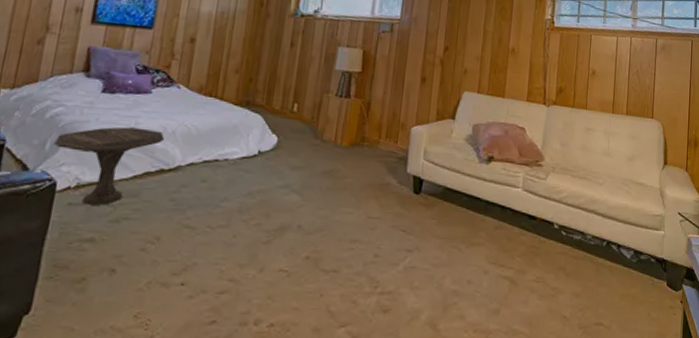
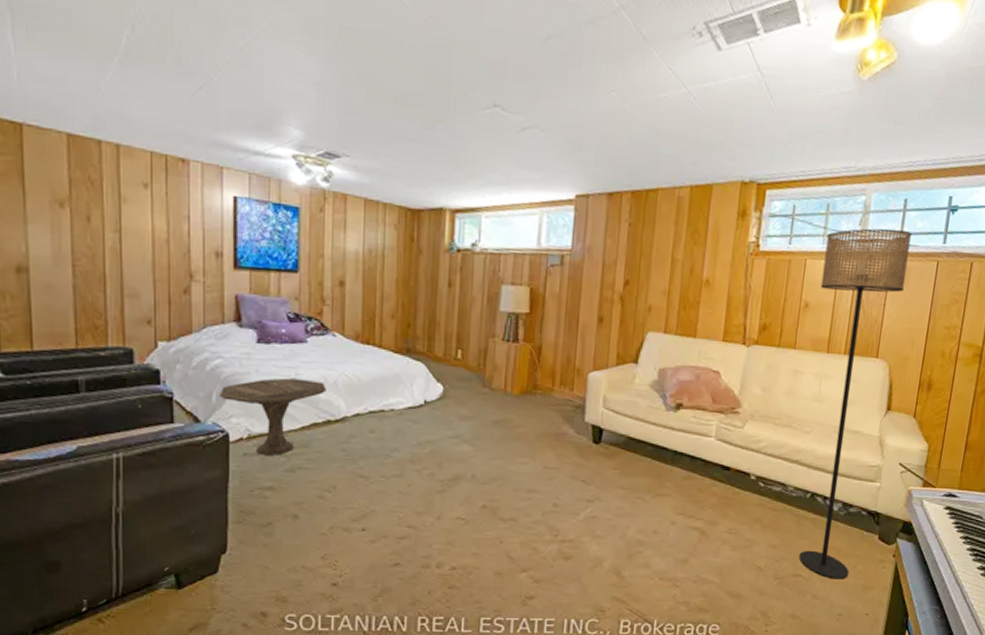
floor lamp: none [599,12,670,327] -> present [799,228,912,579]

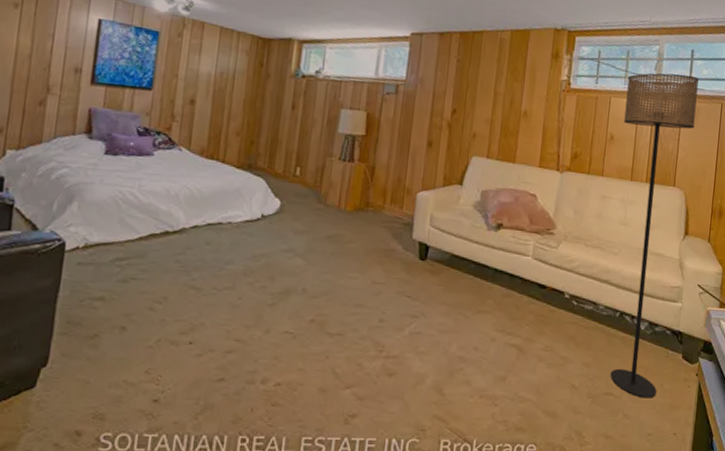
side table: present [219,377,326,456] -> none [60,188,168,265]

